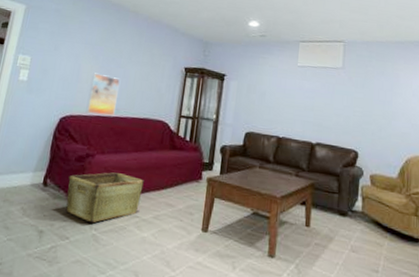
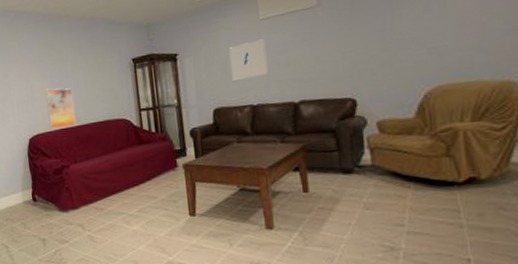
hamper: present [65,172,145,223] -> none [52,177,123,226]
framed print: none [267,81,299,113] -> present [229,39,268,80]

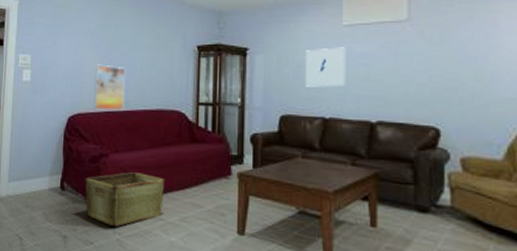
hamper: none [52,177,123,226] -> present [85,172,166,228]

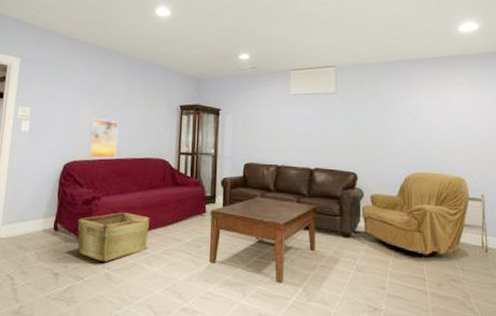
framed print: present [305,47,346,87] -> none [264,111,293,142]

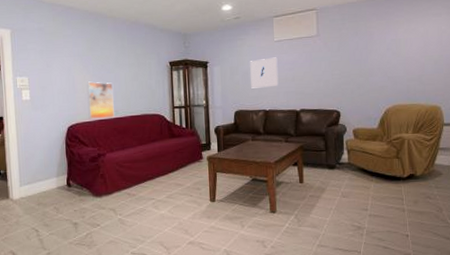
hamper: present [77,213,151,263] -> none [87,165,154,210]
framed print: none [264,111,293,142] -> present [250,57,278,88]

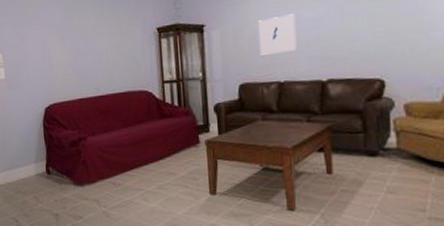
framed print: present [87,81,114,119] -> none [64,55,95,98]

